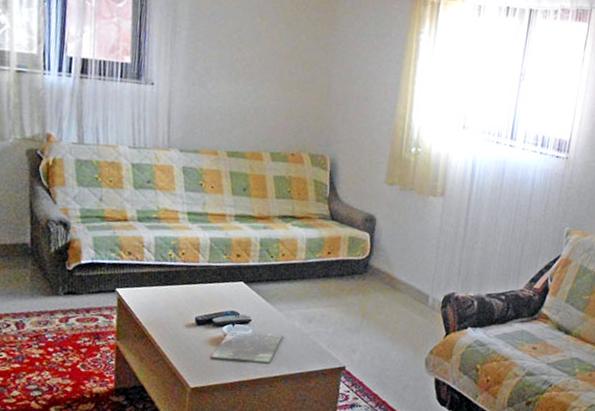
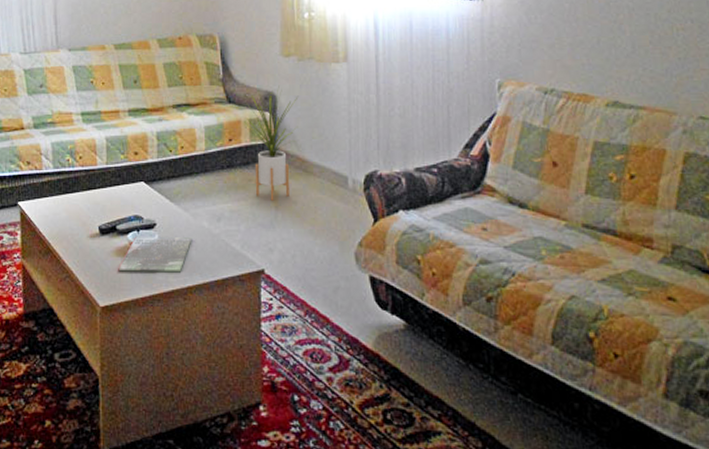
house plant: none [344,209,396,309] -> present [242,86,299,200]

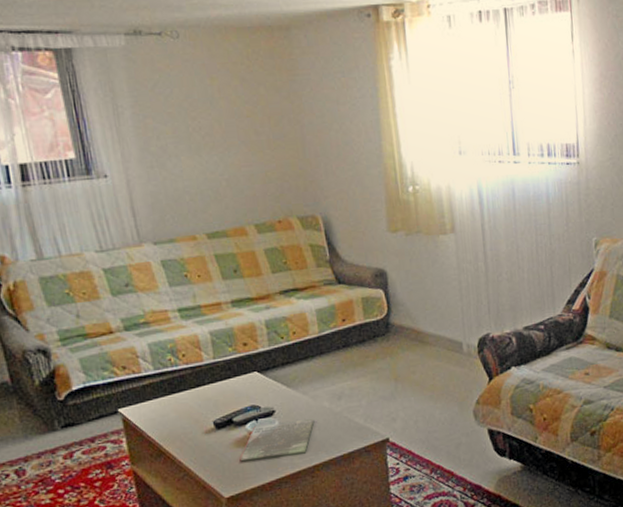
house plant: present [242,86,299,200] -> none [352,262,410,374]

